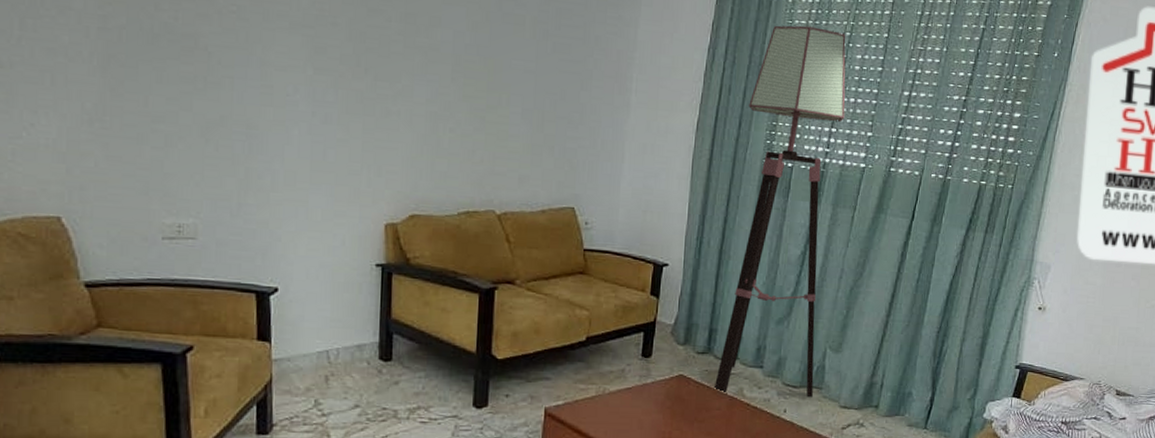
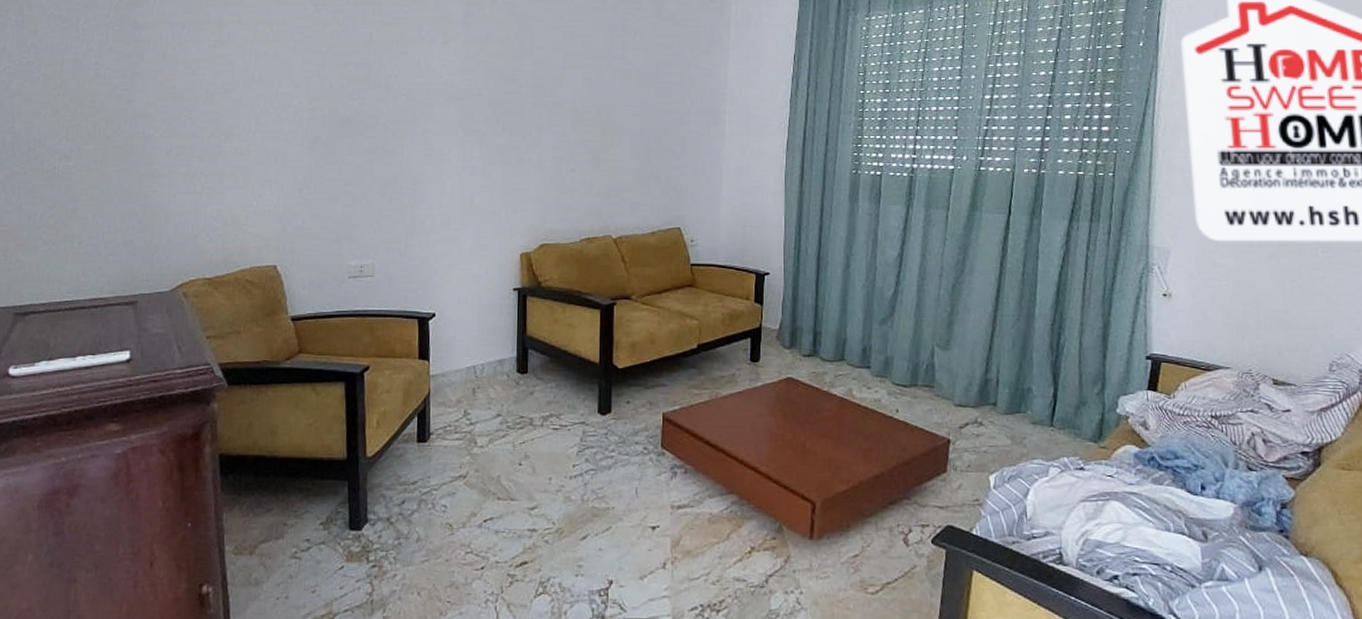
floor lamp: present [713,25,846,398] -> none [822,48,928,397]

